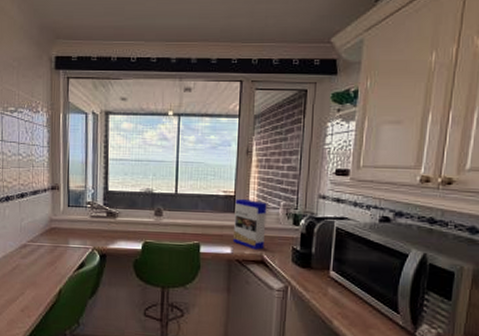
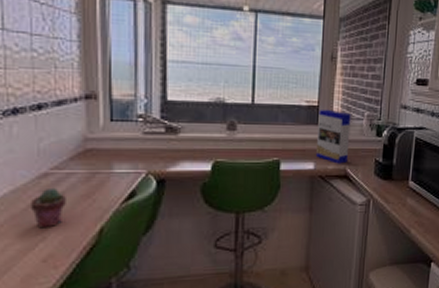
potted succulent: none [15,255,37,286] -> present [31,187,66,229]

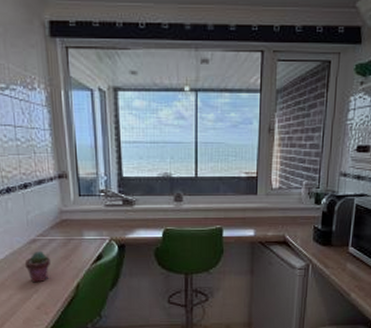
cereal box: present [315,109,351,164] -> none [255,179,289,231]

